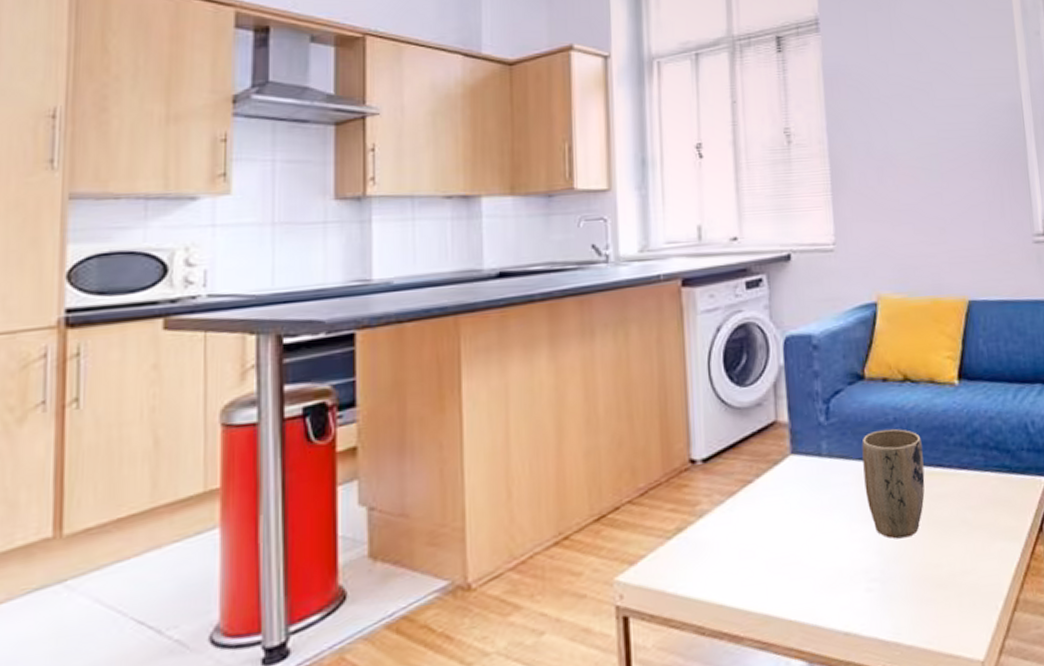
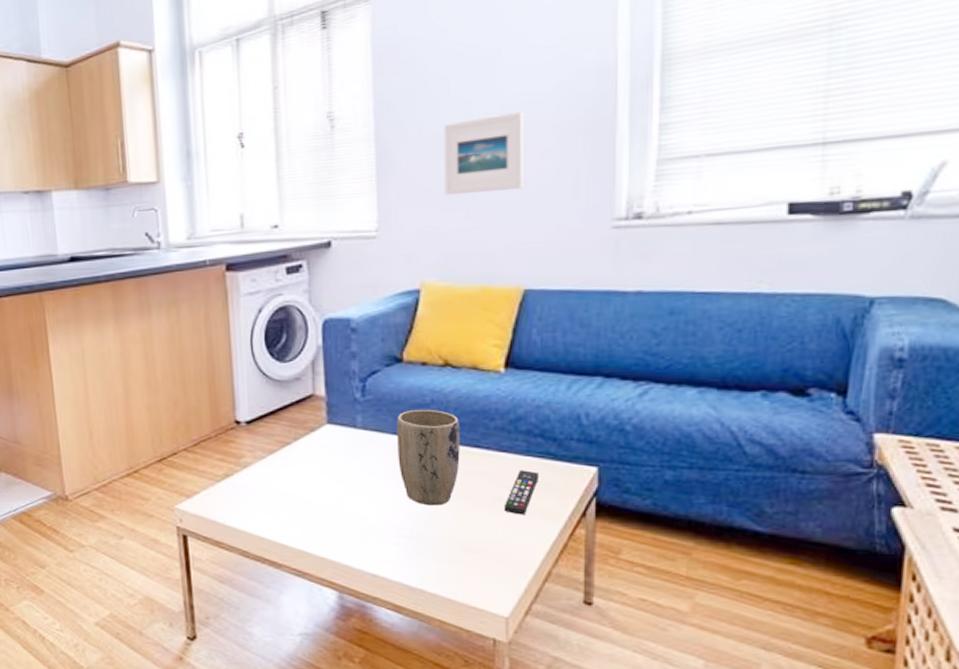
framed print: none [888,137,960,211] -> present [443,111,524,196]
remote control: none [969,487,998,538] -> present [503,470,539,515]

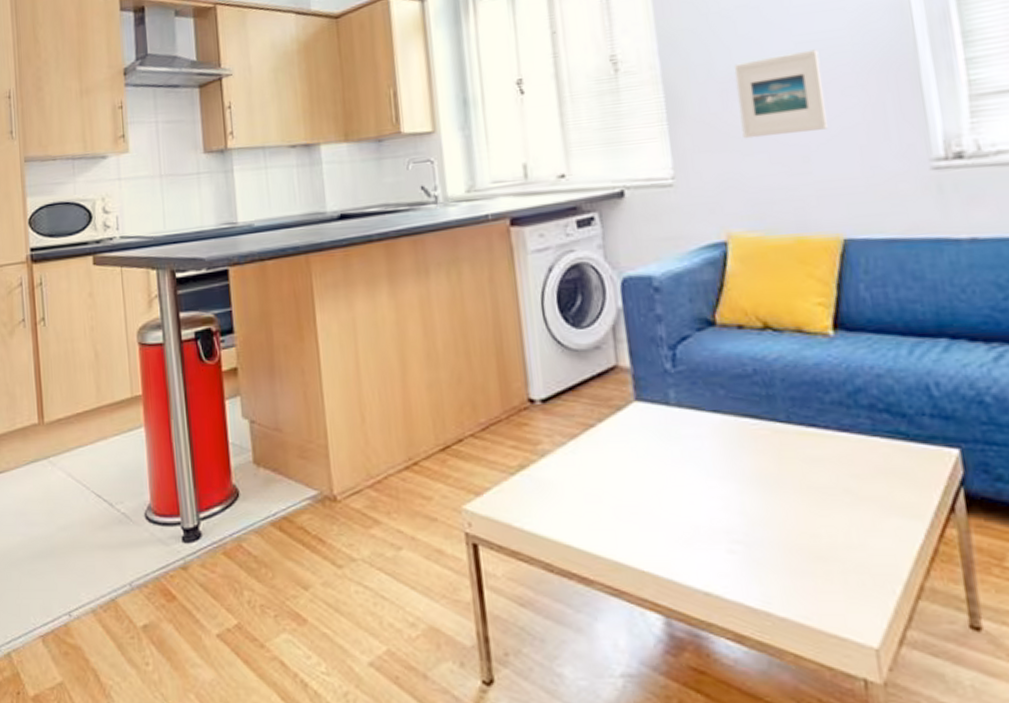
plant pot: present [397,409,460,506] -> none [715,381,795,501]
remote control: present [503,470,539,515] -> none [854,454,892,512]

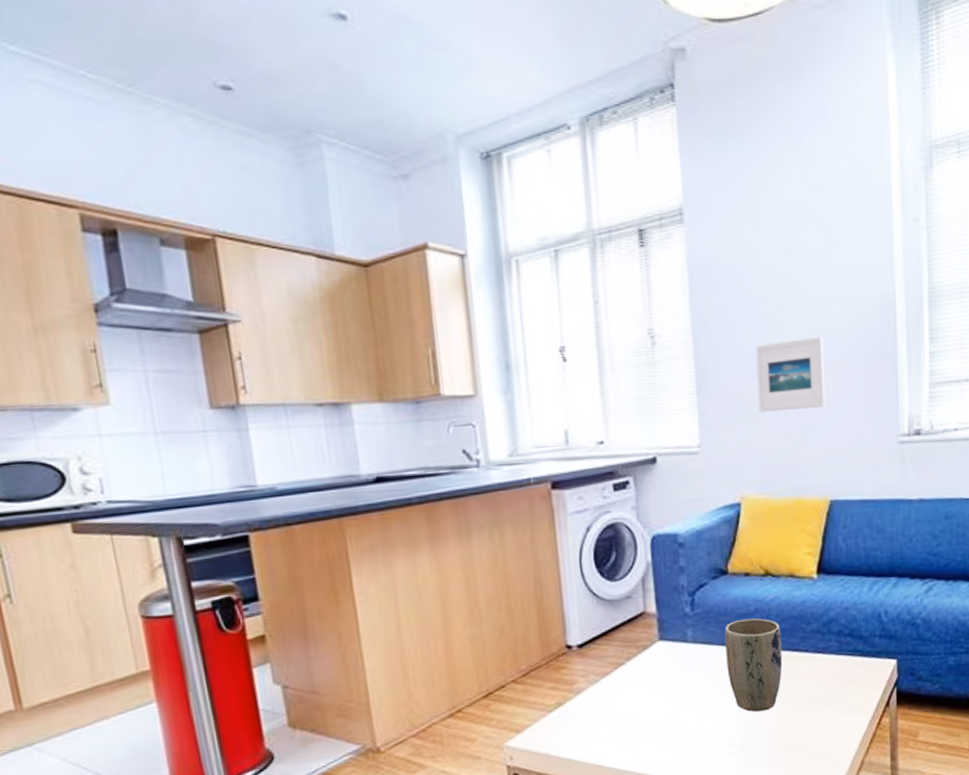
plant pot: none [715,381,795,501] -> present [724,618,783,712]

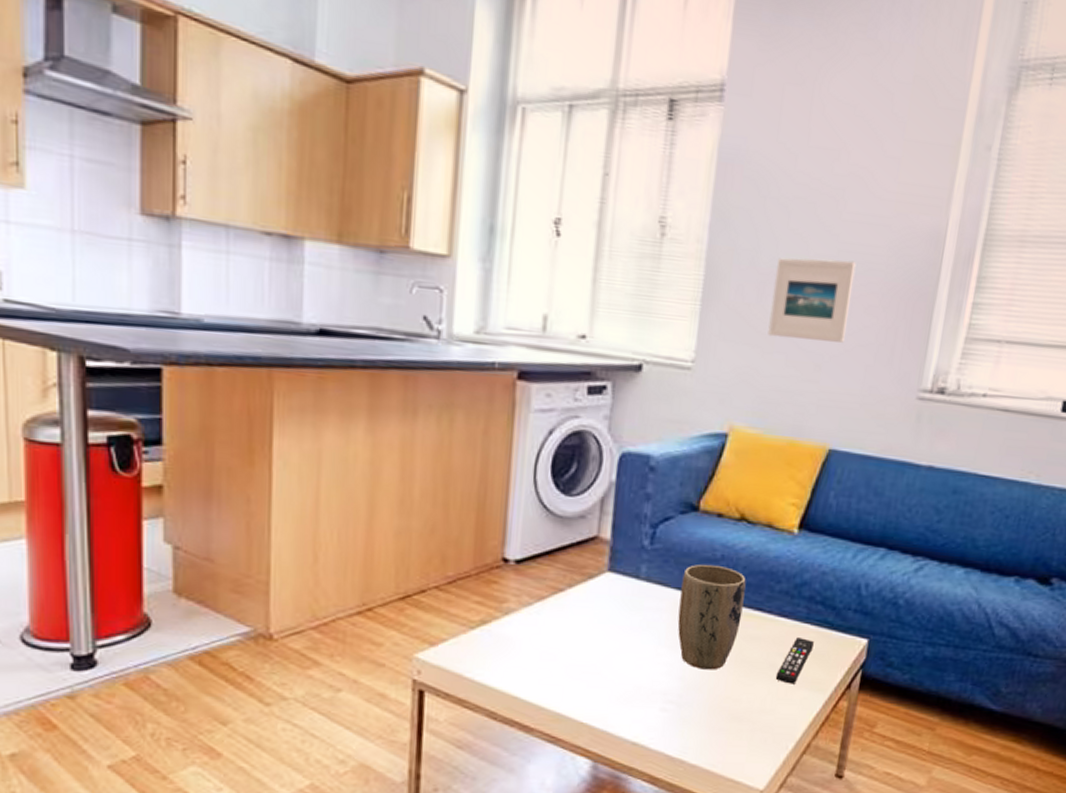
remote control: none [822,668,850,711] -> present [775,637,814,684]

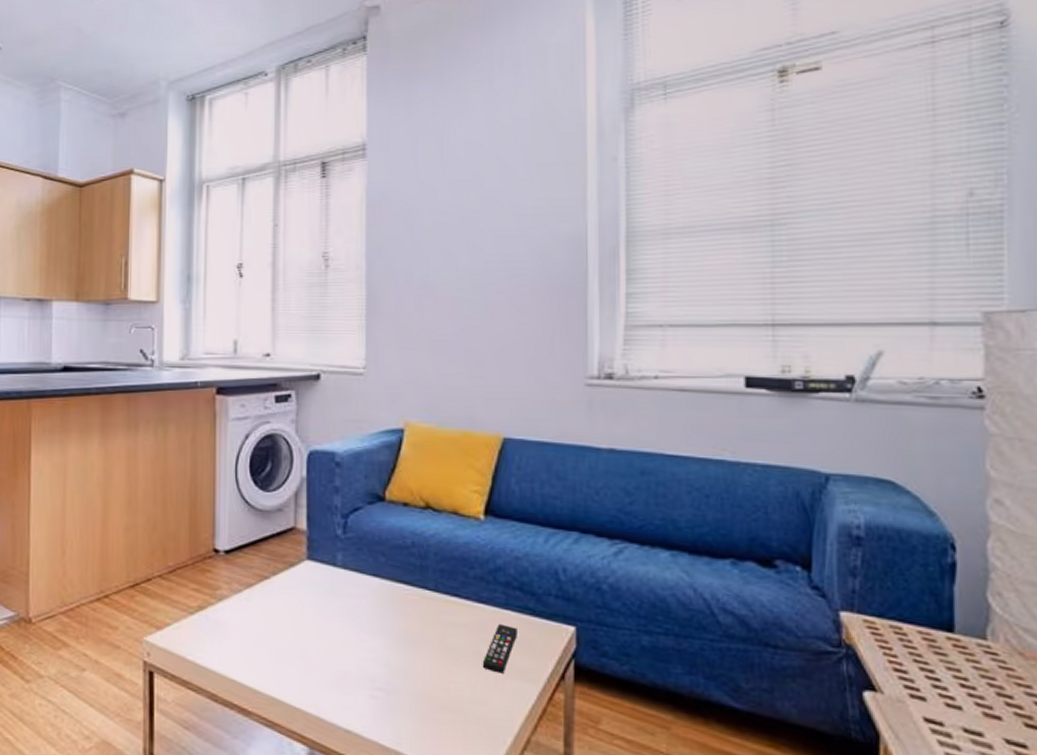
plant pot: present [677,564,746,670] -> none [377,551,439,657]
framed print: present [768,257,856,343] -> none [429,269,504,341]

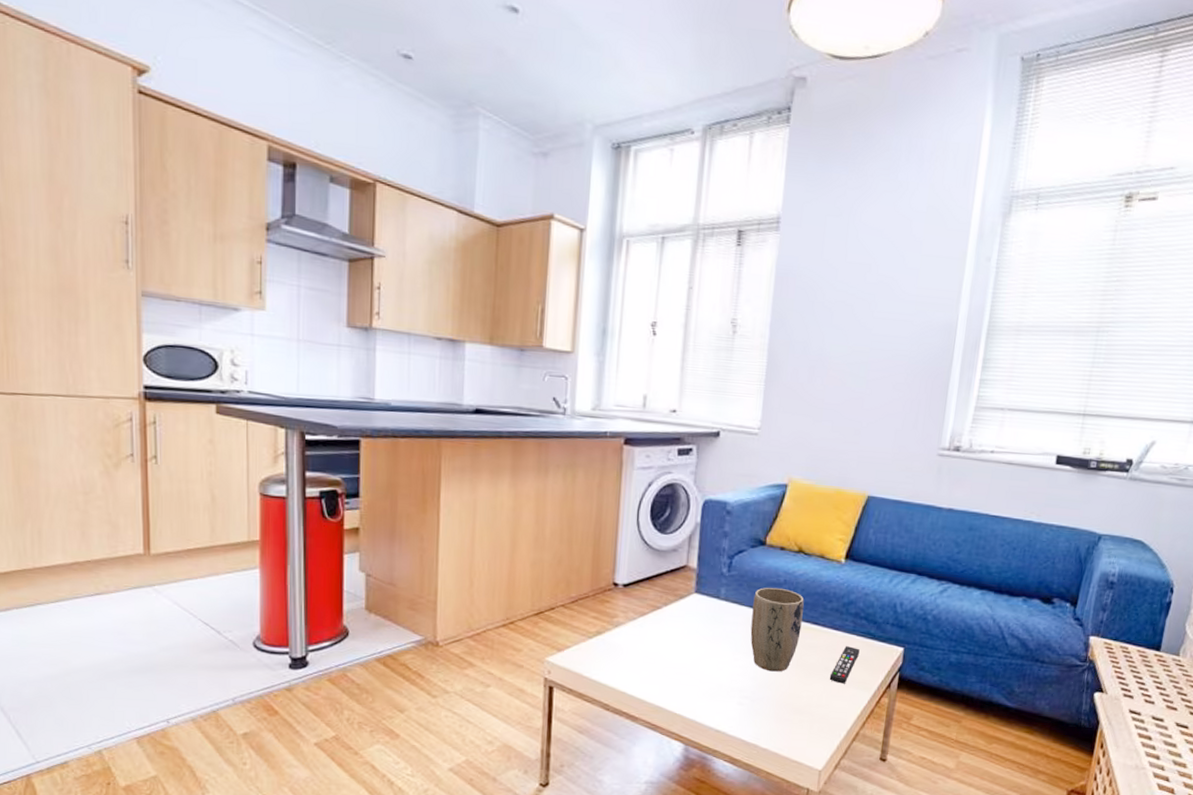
plant pot: none [377,551,439,657] -> present [750,587,804,672]

